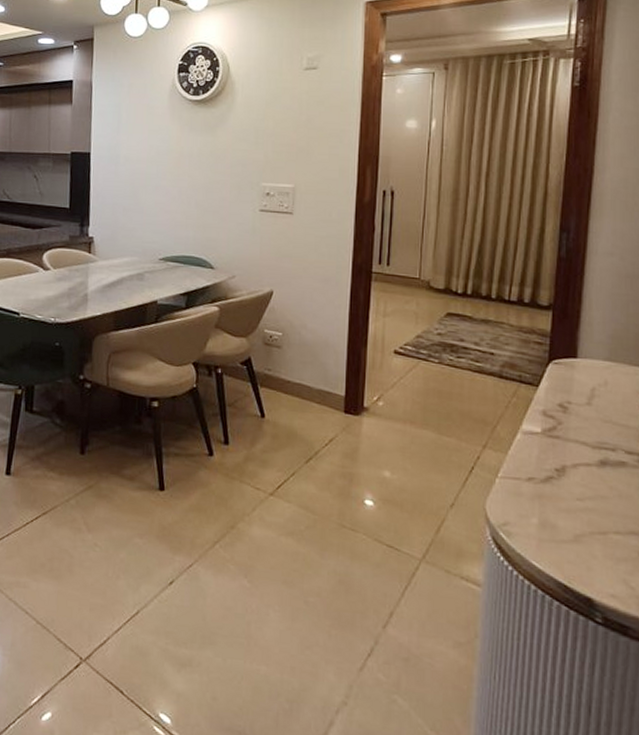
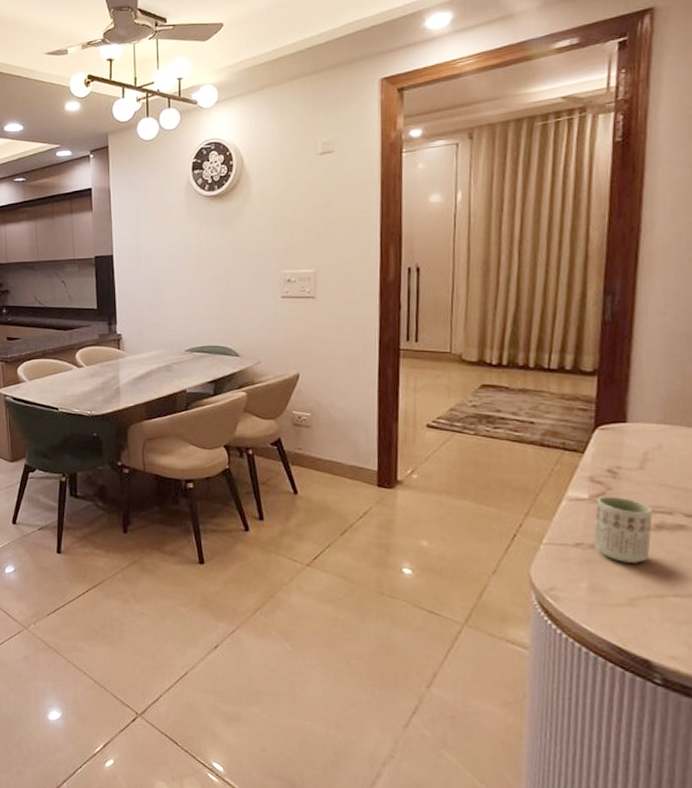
cup: none [545,430,597,499] -> present [594,495,652,563]

